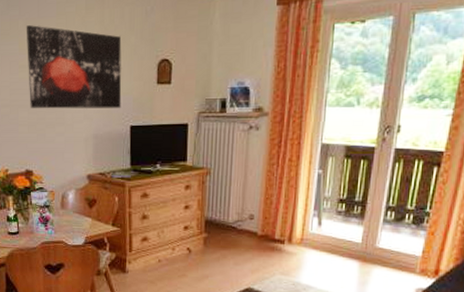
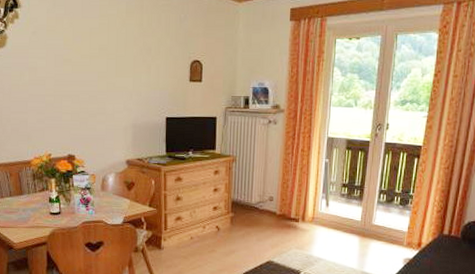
wall art: present [26,25,122,109] -> none [70,24,158,101]

